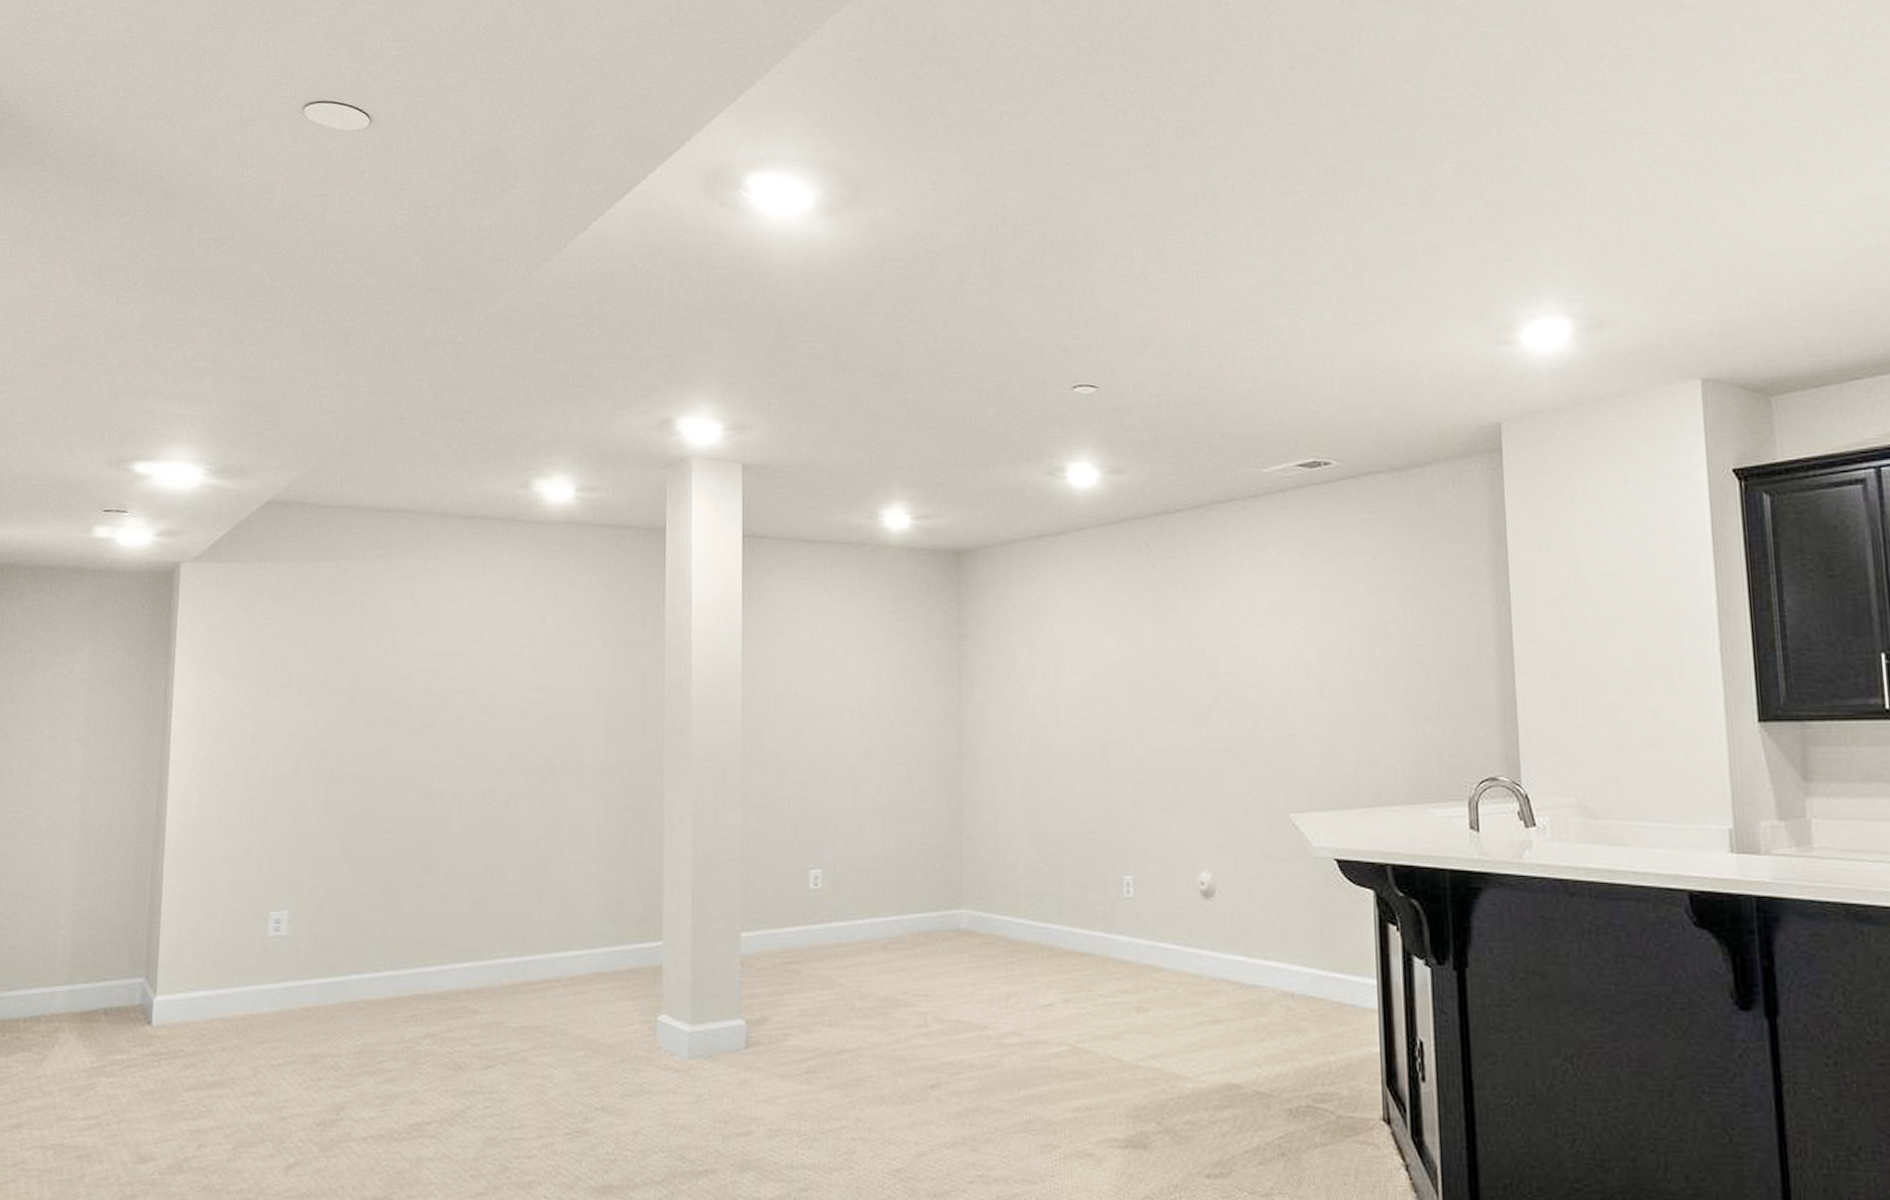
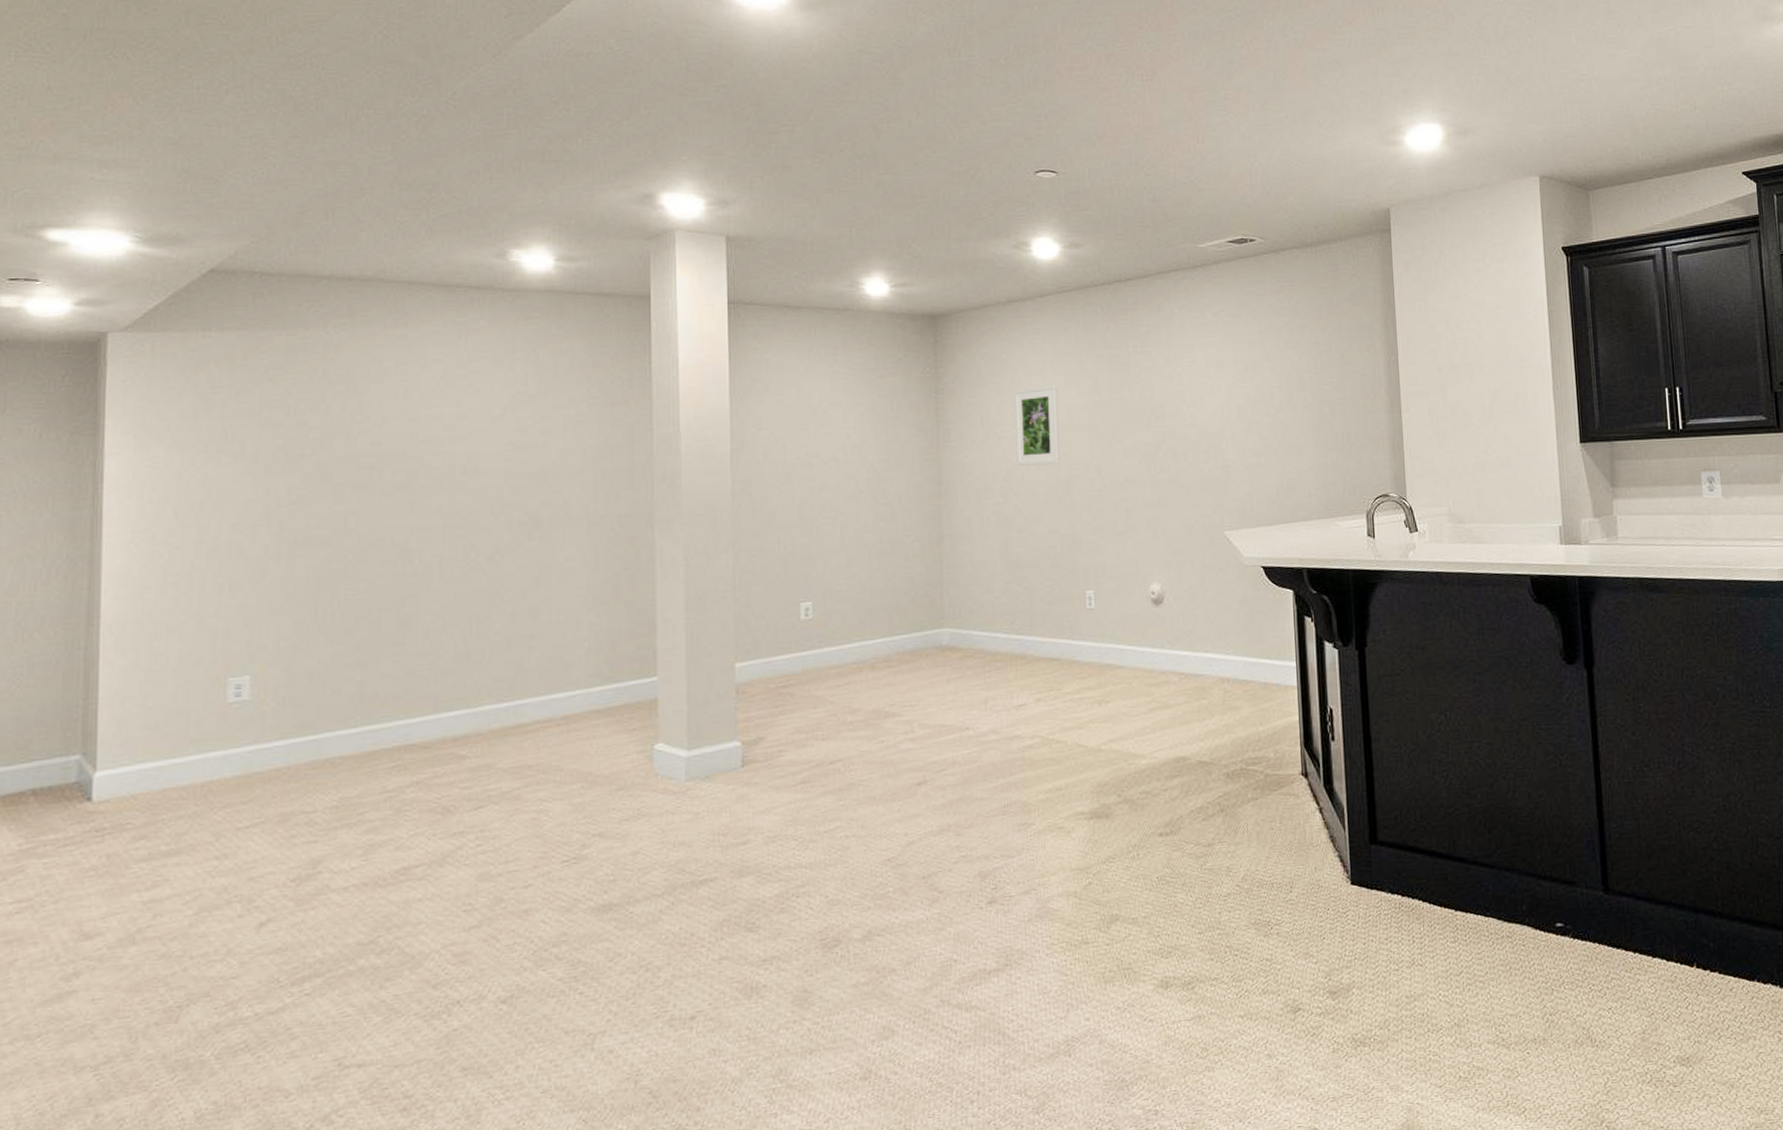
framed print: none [1046,632,1096,726] -> present [1015,384,1060,466]

